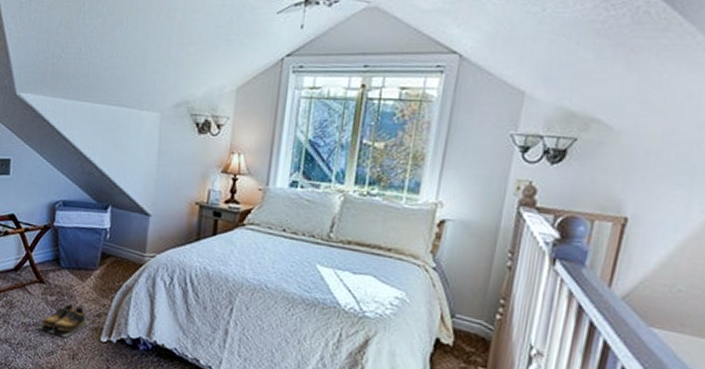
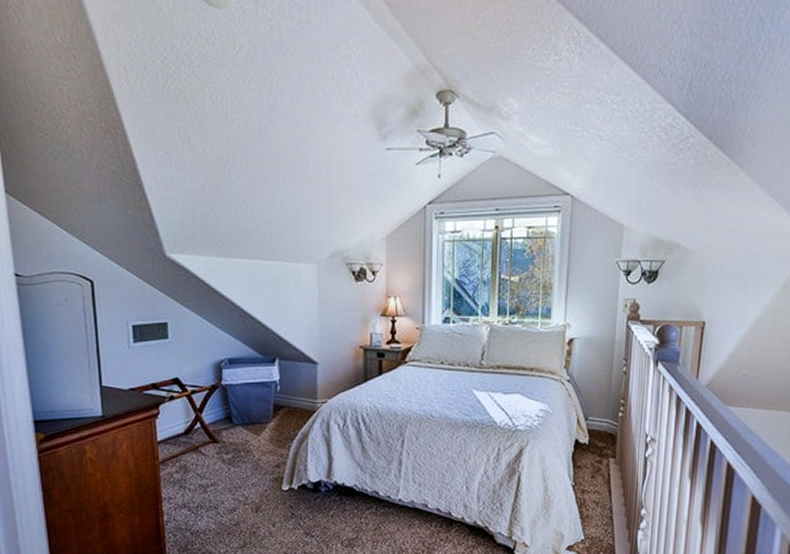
shoes: present [36,304,92,338] -> none [215,459,272,493]

